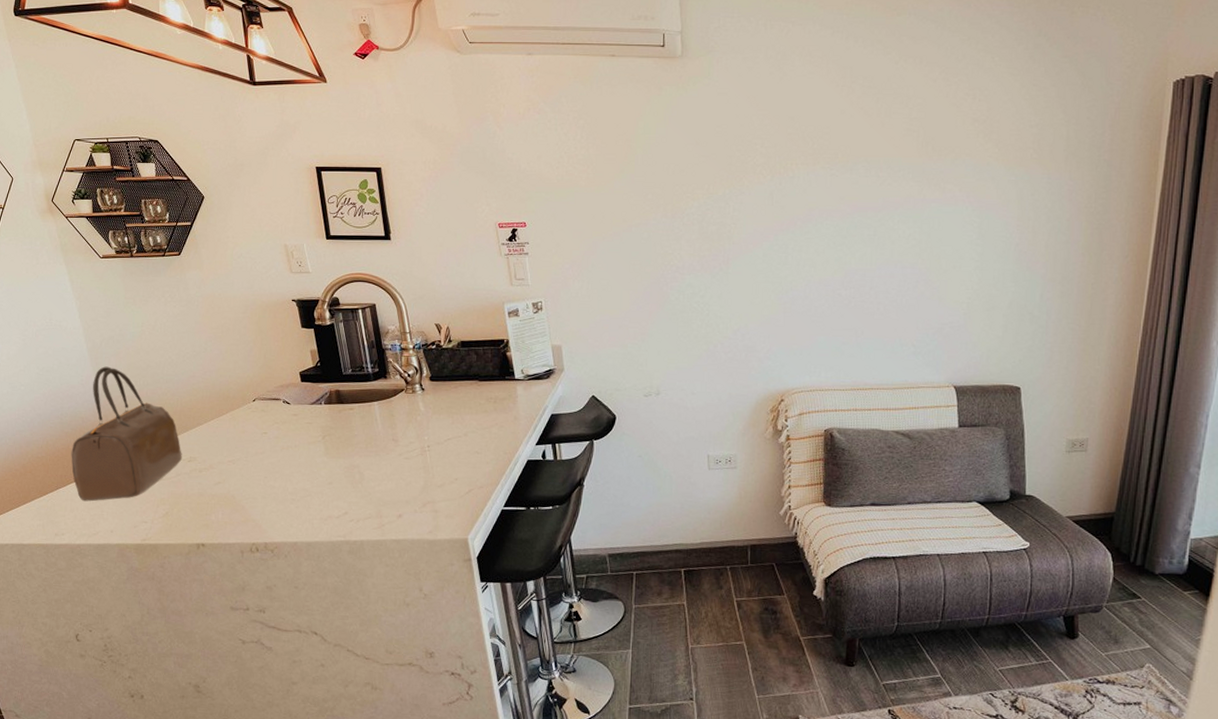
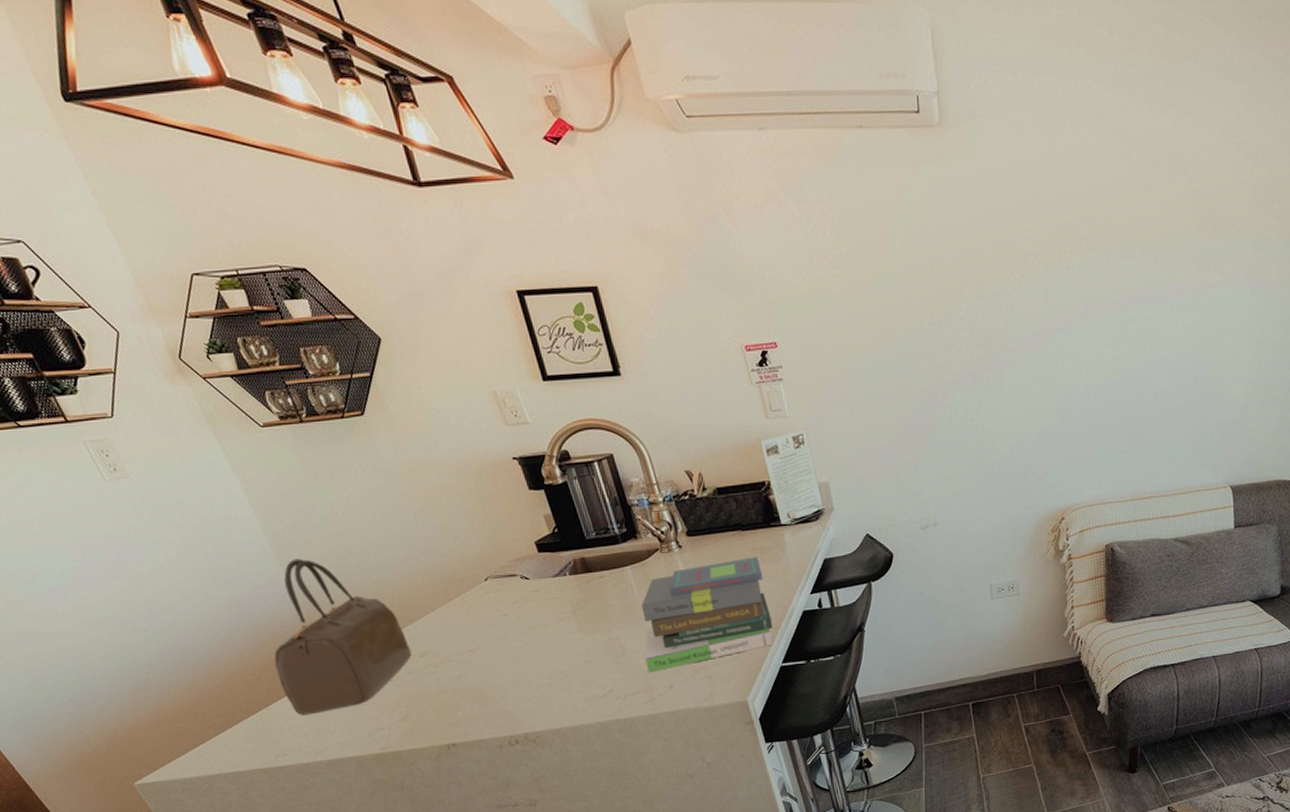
books: none [380,405,499,501] -> present [641,557,773,673]

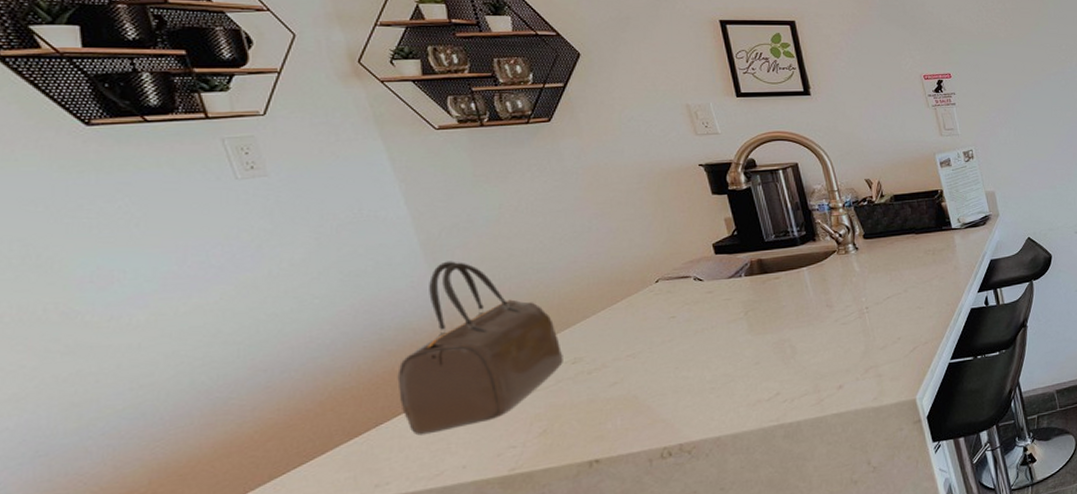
books: present [641,557,773,673] -> none [815,258,942,374]

